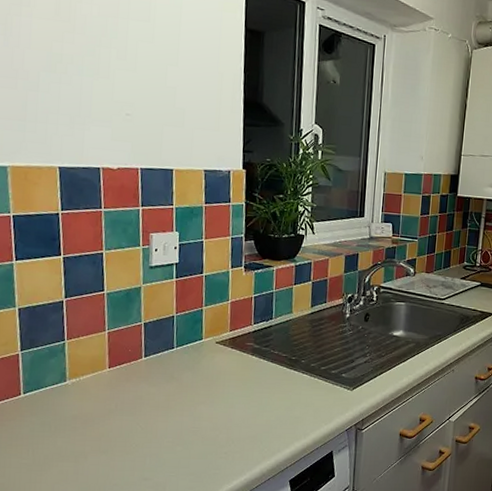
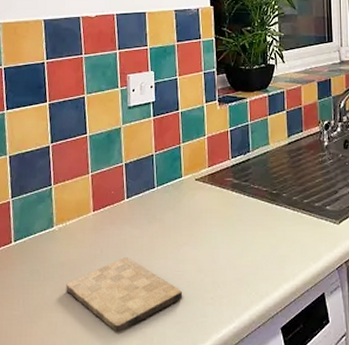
cutting board: none [78,412,197,481] -> present [66,256,183,332]

